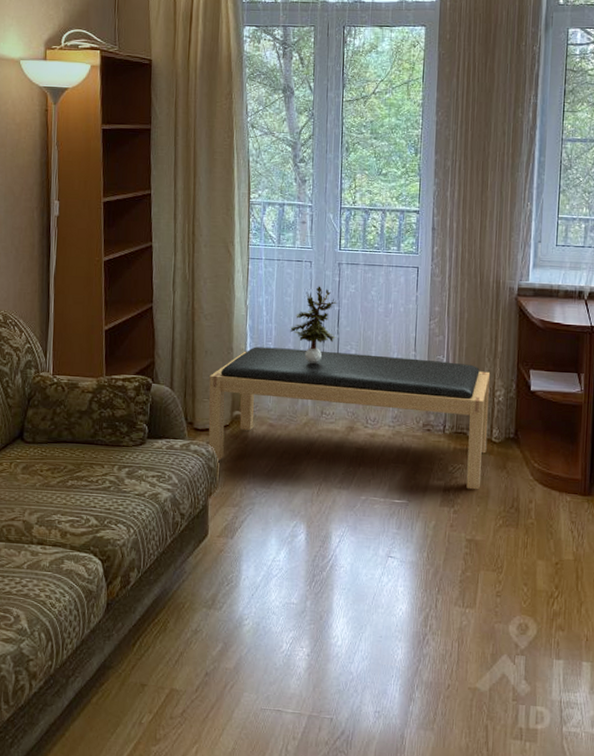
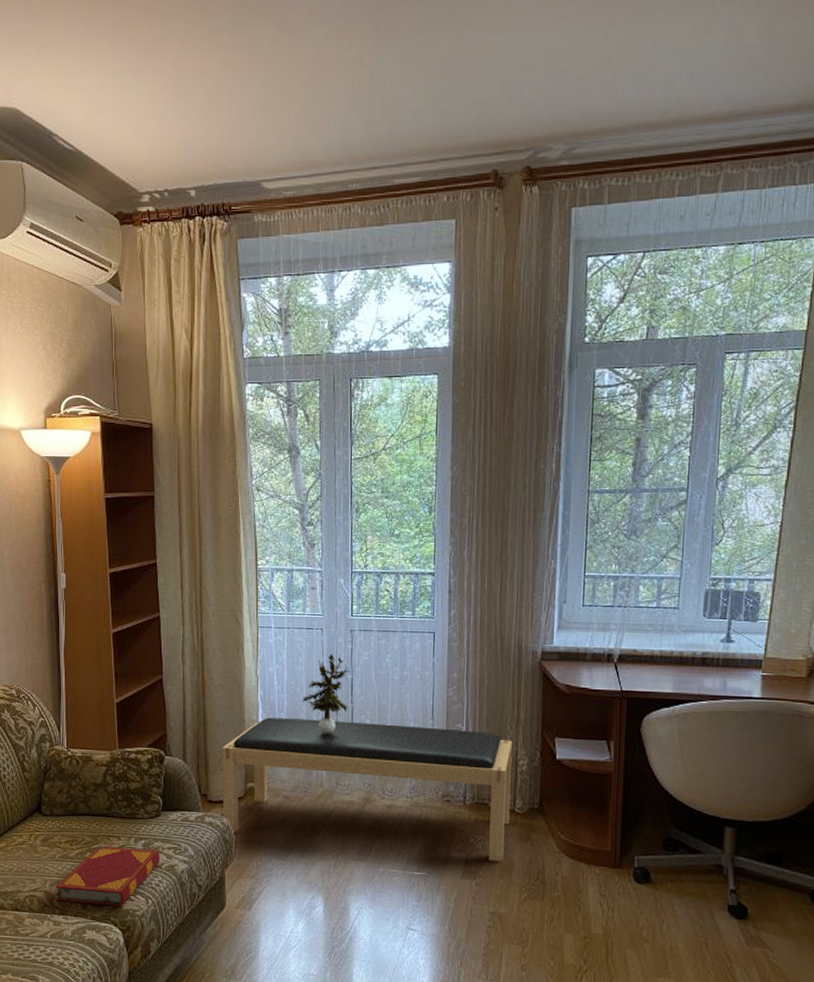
hardback book: none [34,474,143,536] -> present [55,846,160,906]

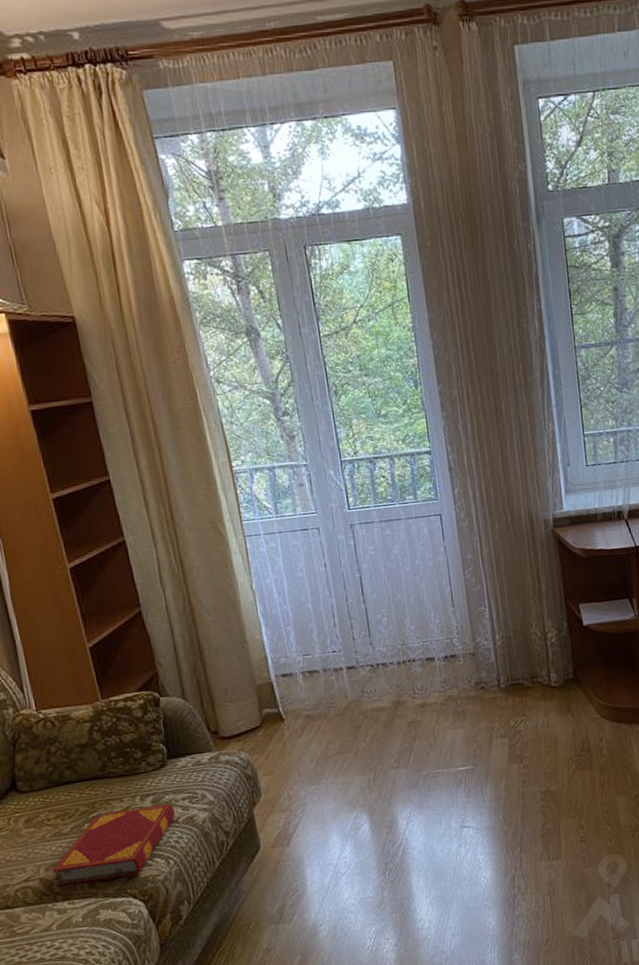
bench: present [222,717,513,862] -> none [226,610,547,766]
potted plant: present [301,654,351,734] -> none [307,554,364,641]

